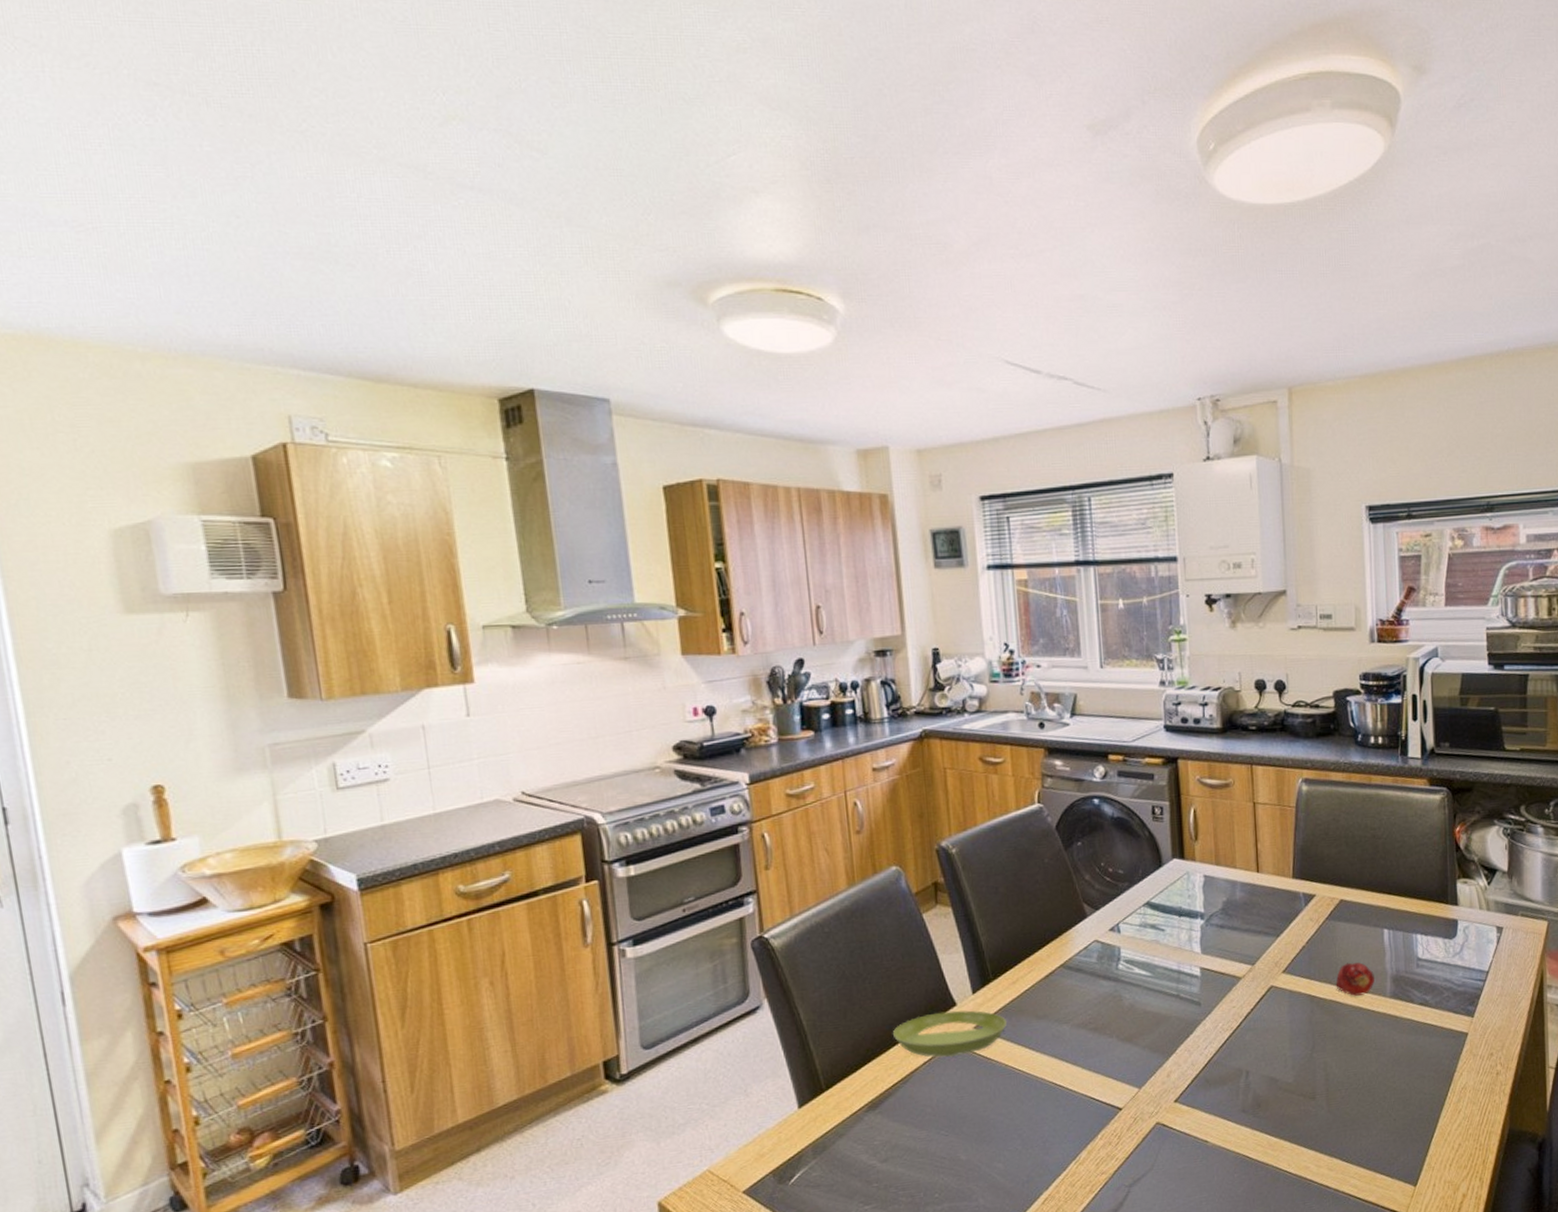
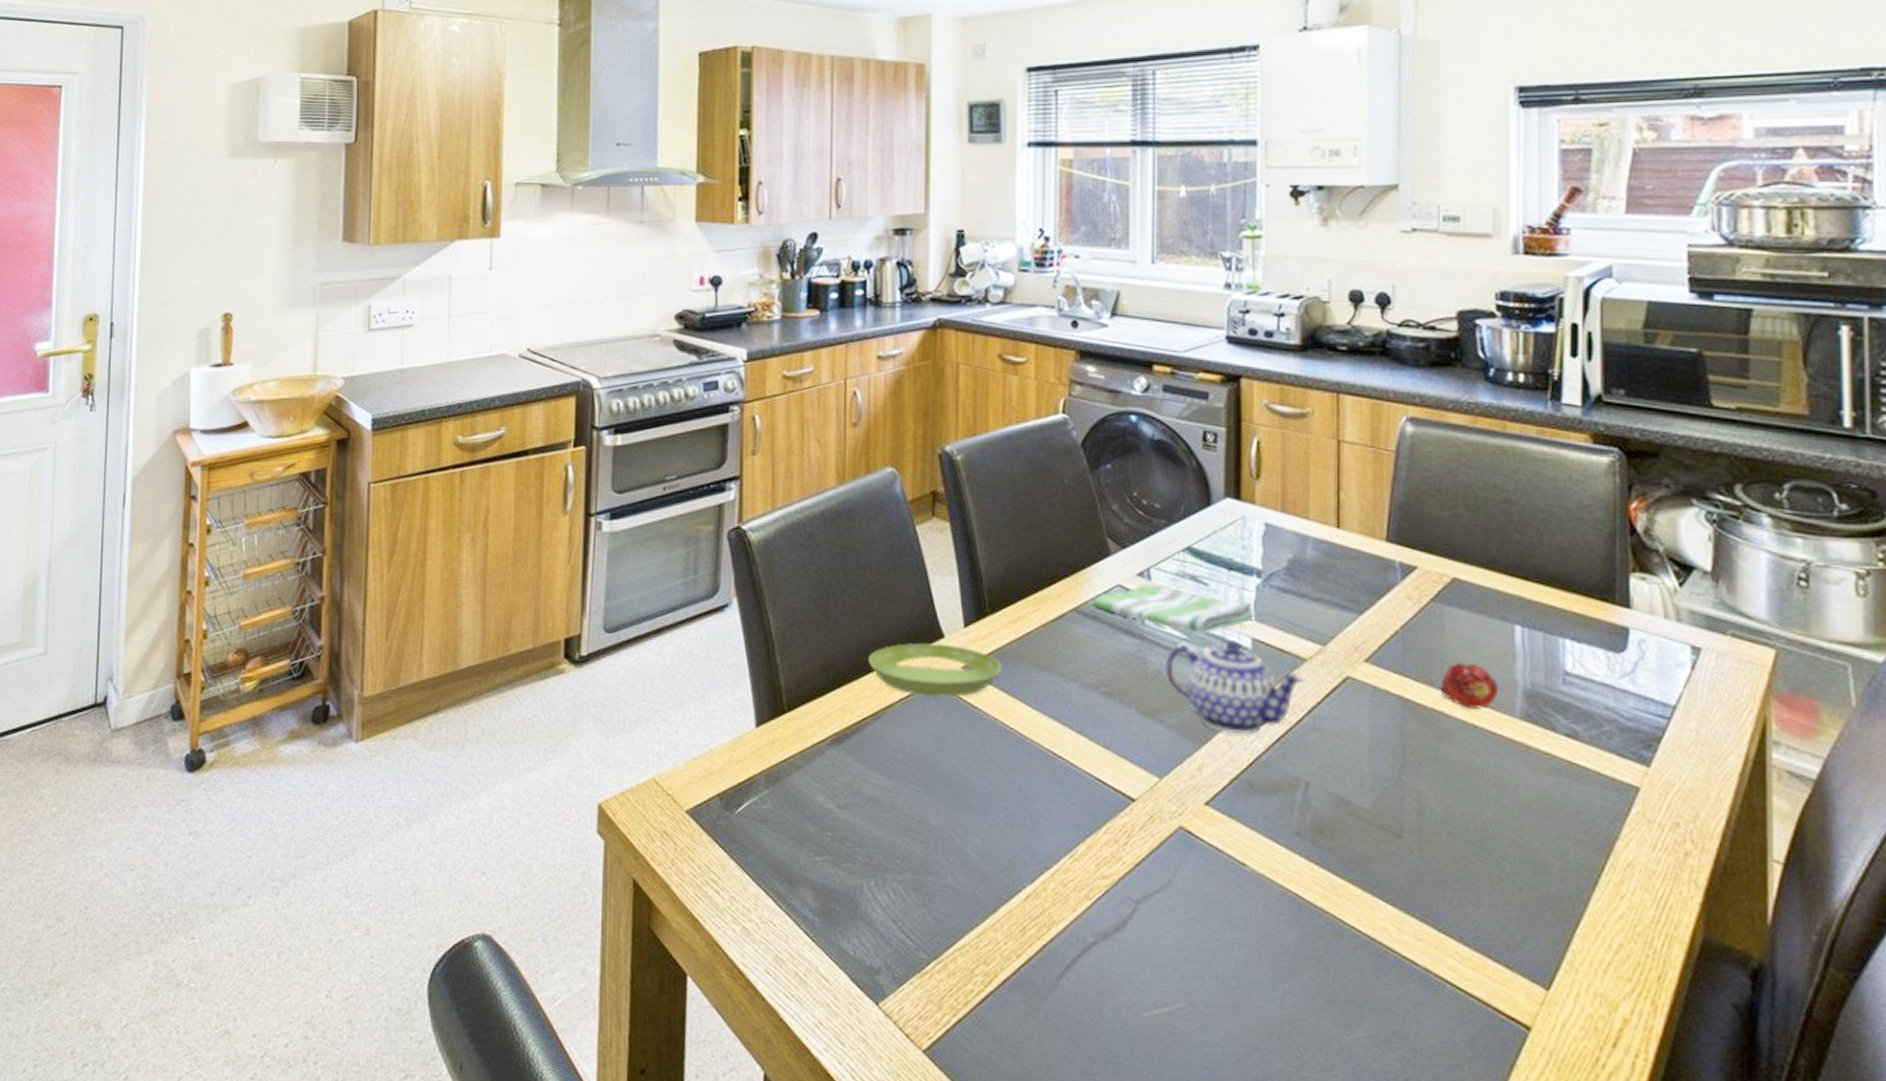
dish towel: none [1076,936,1201,971] -> present [1093,584,1254,634]
teapot: none [1137,971,1242,1044] -> present [1166,640,1306,736]

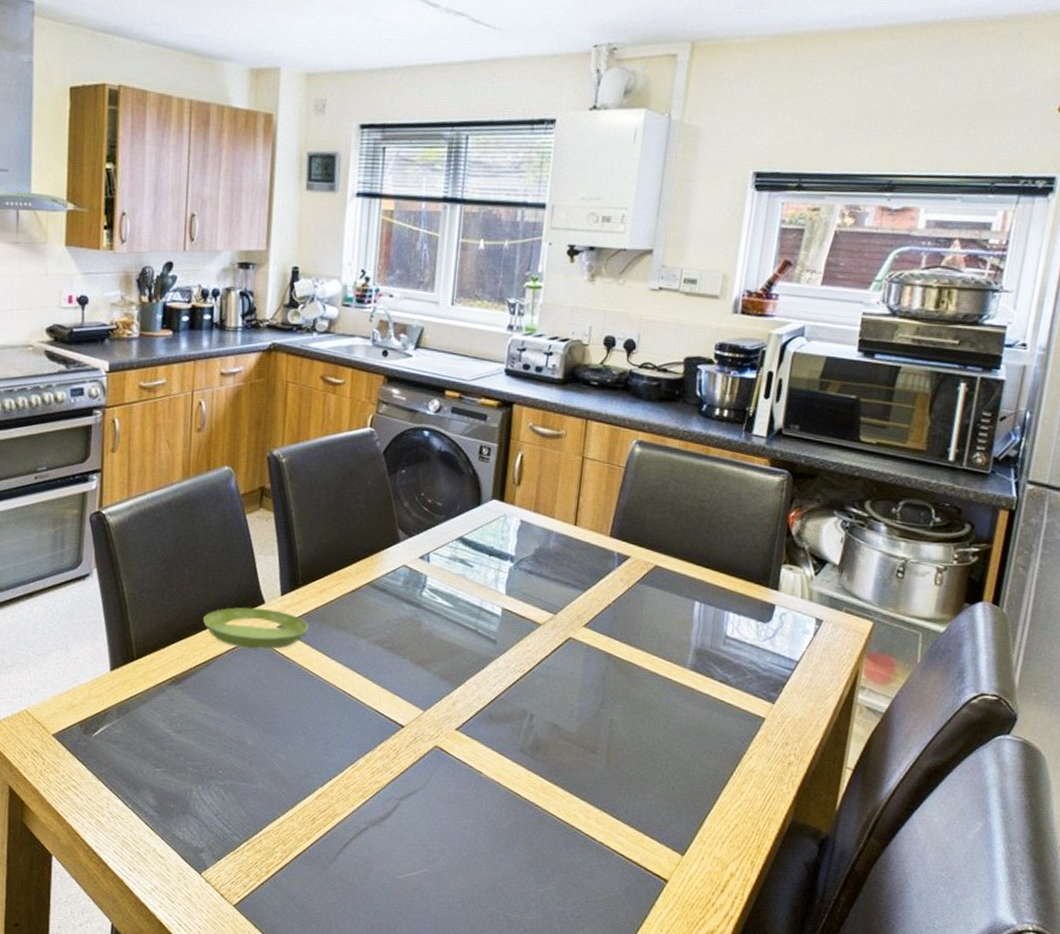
dish towel: present [1093,584,1254,634] -> none [383,565,506,604]
teapot: present [1166,640,1306,736] -> none [435,609,539,680]
fruit: present [1440,662,1499,709] -> none [635,628,678,662]

